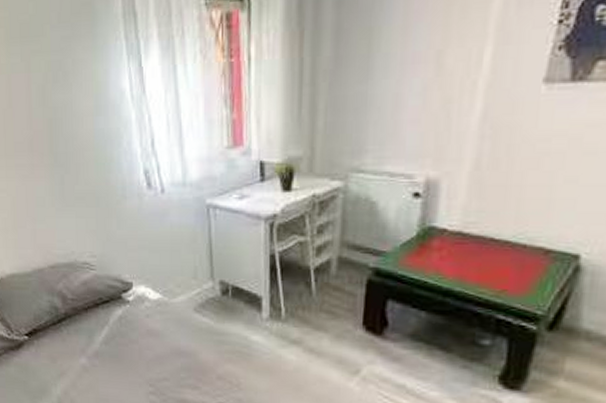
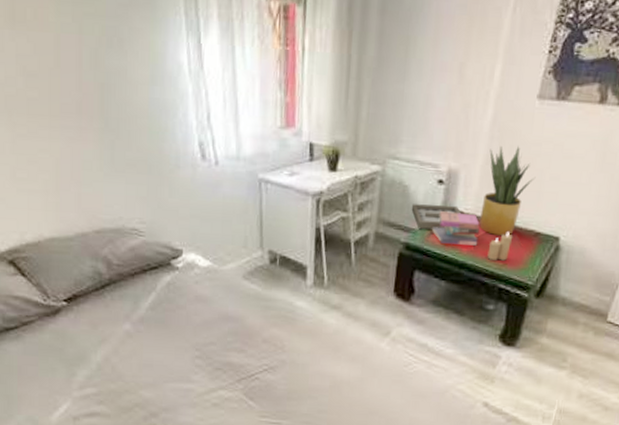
decorative tray: none [381,222,445,251] -> present [411,204,462,229]
books: none [407,229,470,269] -> present [432,211,480,246]
planter: none [468,143,544,255] -> present [479,145,536,236]
candle: none [480,251,515,286] -> present [487,232,513,261]

